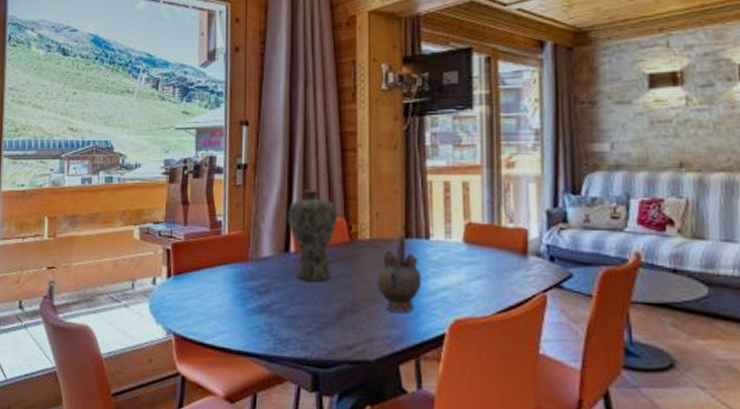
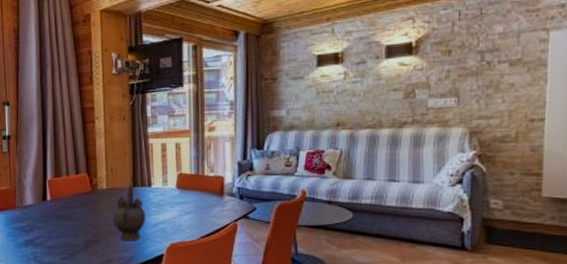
vase: present [288,188,338,281] -> none [44,152,82,221]

